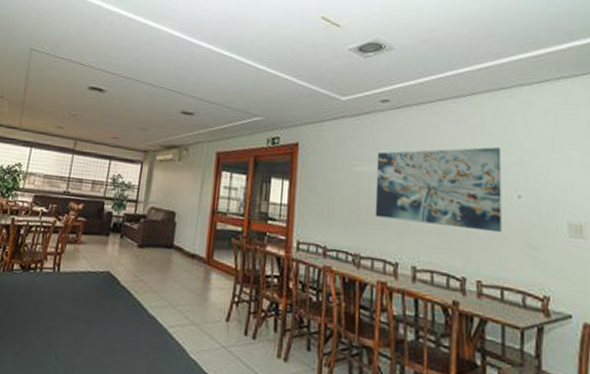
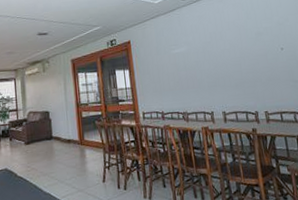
wall art: present [374,147,502,233] -> none [186,18,275,83]

